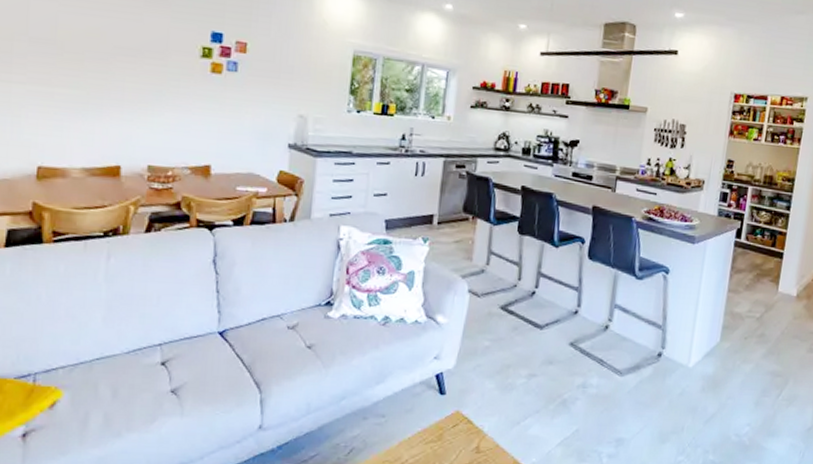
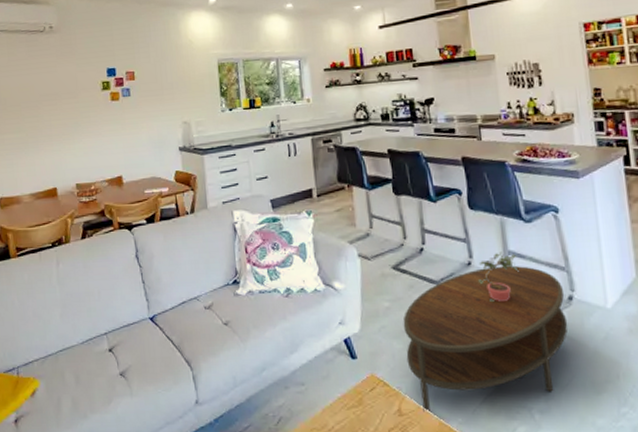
coffee table: none [495,317,656,451] -> present [403,265,568,413]
potted plant: none [580,304,622,352] -> present [477,251,519,303]

